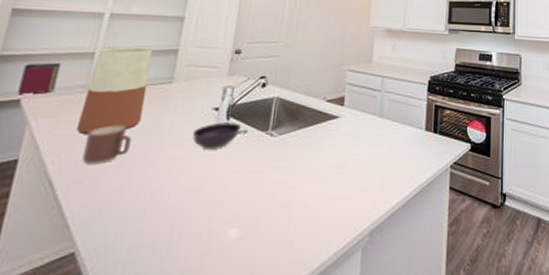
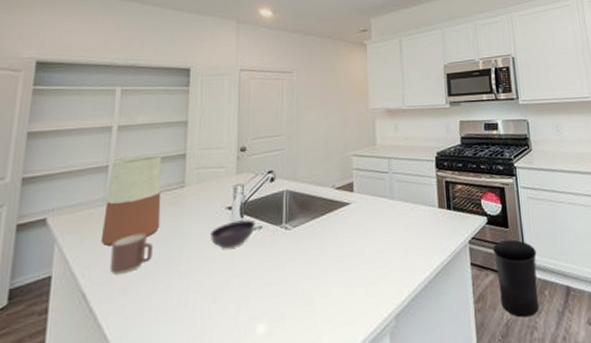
books: present [17,62,61,95] -> none [43,178,79,214]
waste bin: none [473,168,514,244] -> present [493,239,539,318]

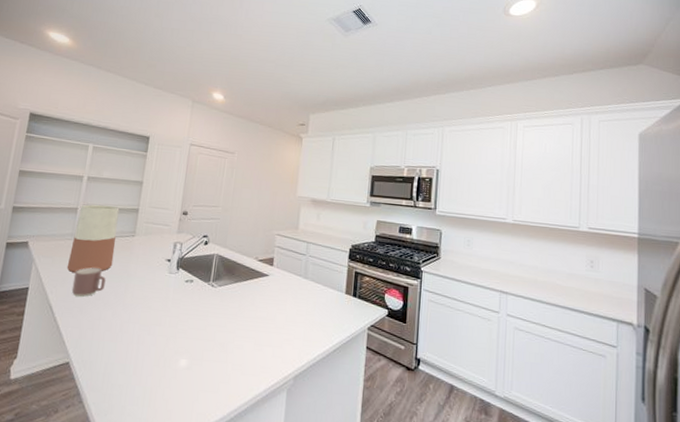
bowl: present [209,219,255,249] -> none [150,272,188,293]
waste bin: present [493,239,539,318] -> none [388,333,428,403]

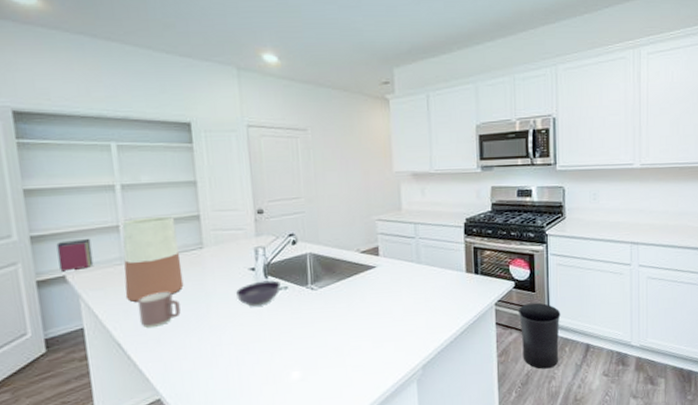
books: none [26,214,54,239] -> present [56,238,94,272]
bowl: none [150,272,188,293] -> present [235,280,281,307]
waste bin: none [388,333,428,403] -> present [519,302,561,369]

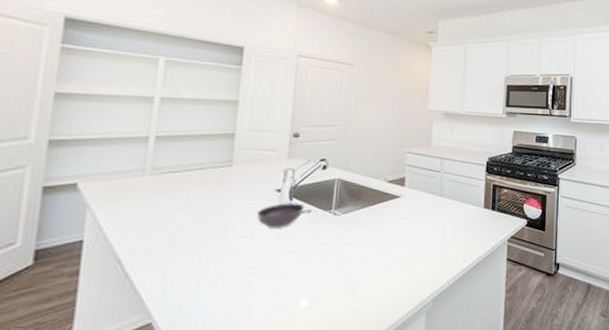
books: present [56,238,94,272] -> none [73,146,115,179]
vase: present [122,216,184,302] -> none [138,131,209,215]
mug: present [137,292,181,328] -> none [148,208,196,244]
waste bin: present [519,302,561,369] -> none [529,241,567,307]

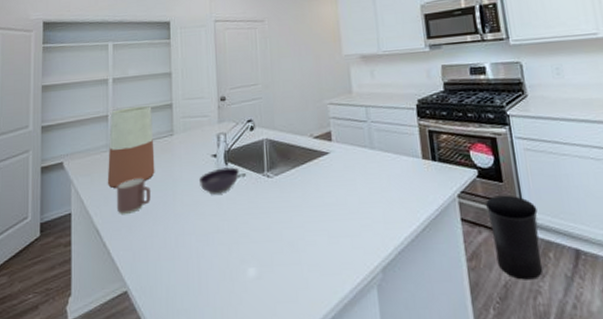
vase: none [138,131,209,215] -> present [107,105,155,188]
mug: none [148,208,196,244] -> present [116,178,151,214]
waste bin: none [529,241,567,307] -> present [486,195,542,280]

